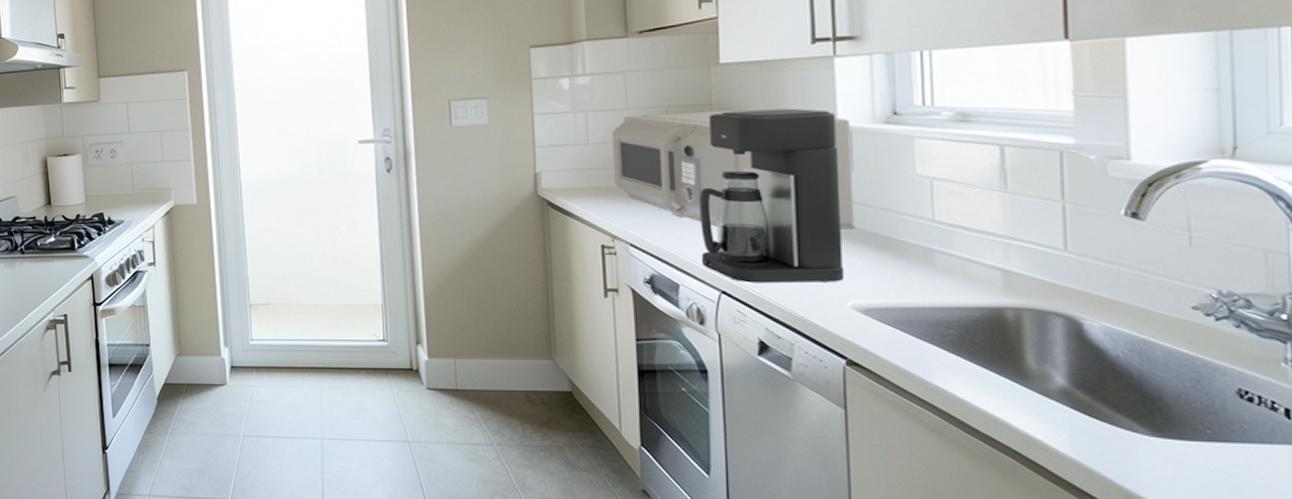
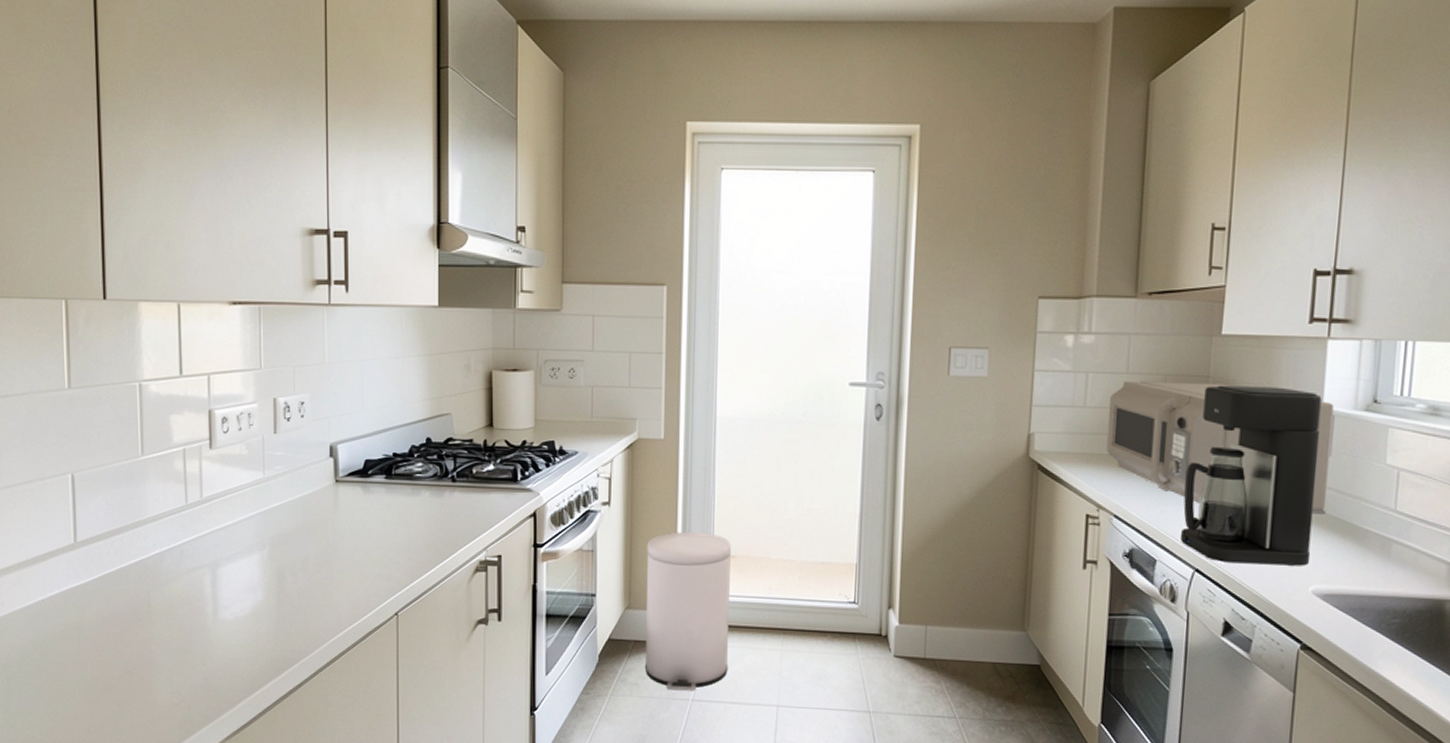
pedal bin: none [190,285,273,428] -> present [644,532,731,691]

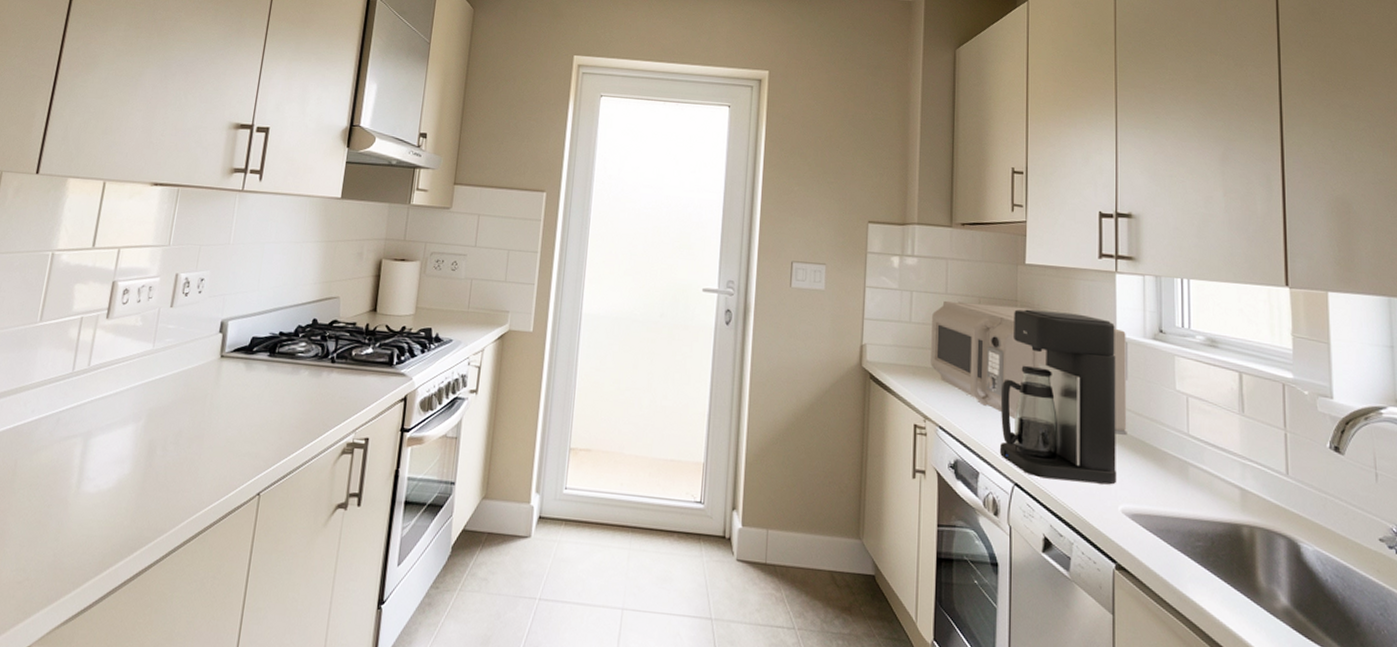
pedal bin: present [644,532,731,691] -> none [495,423,588,590]

